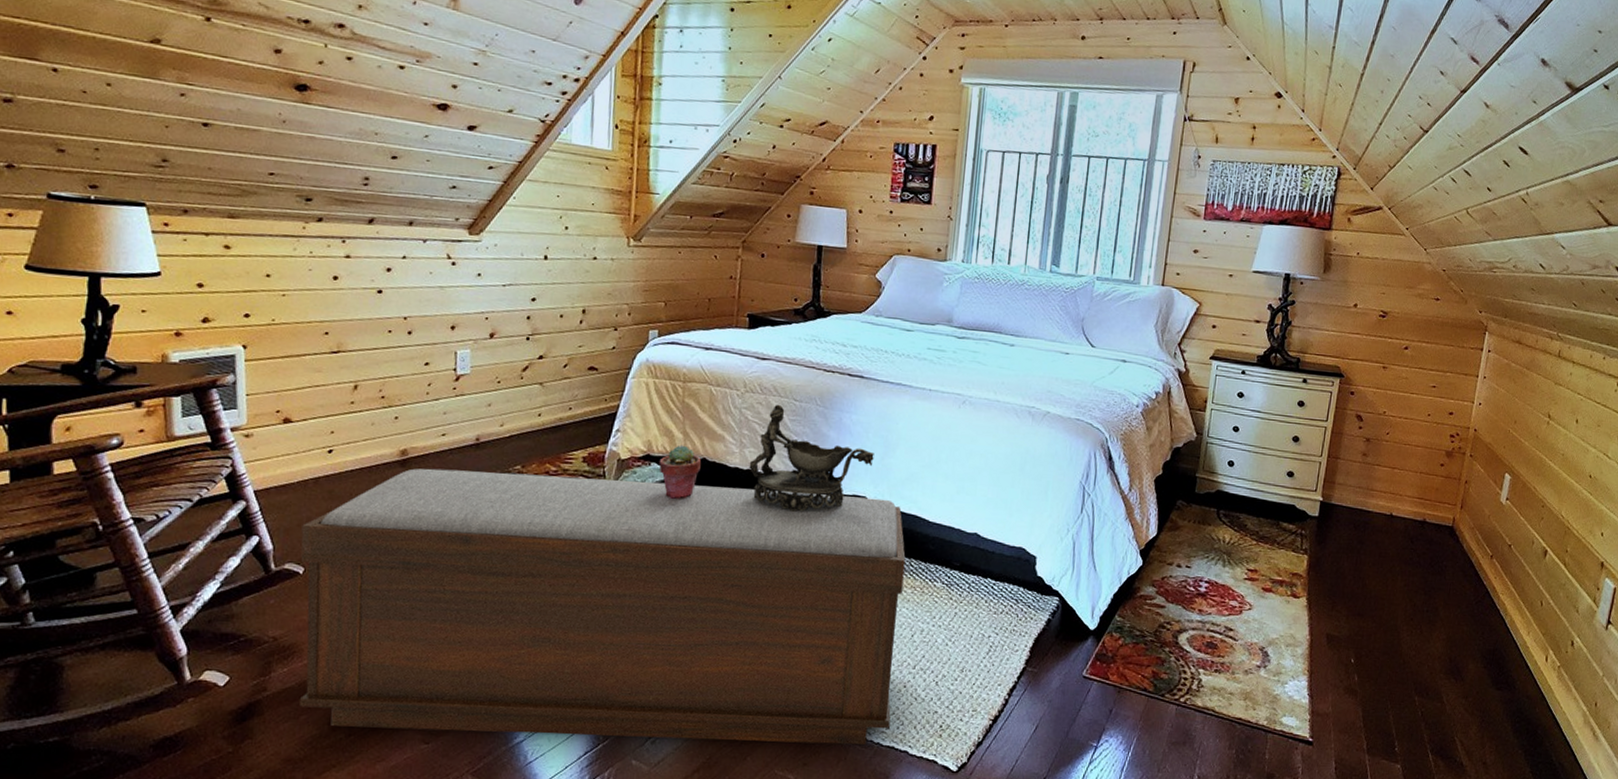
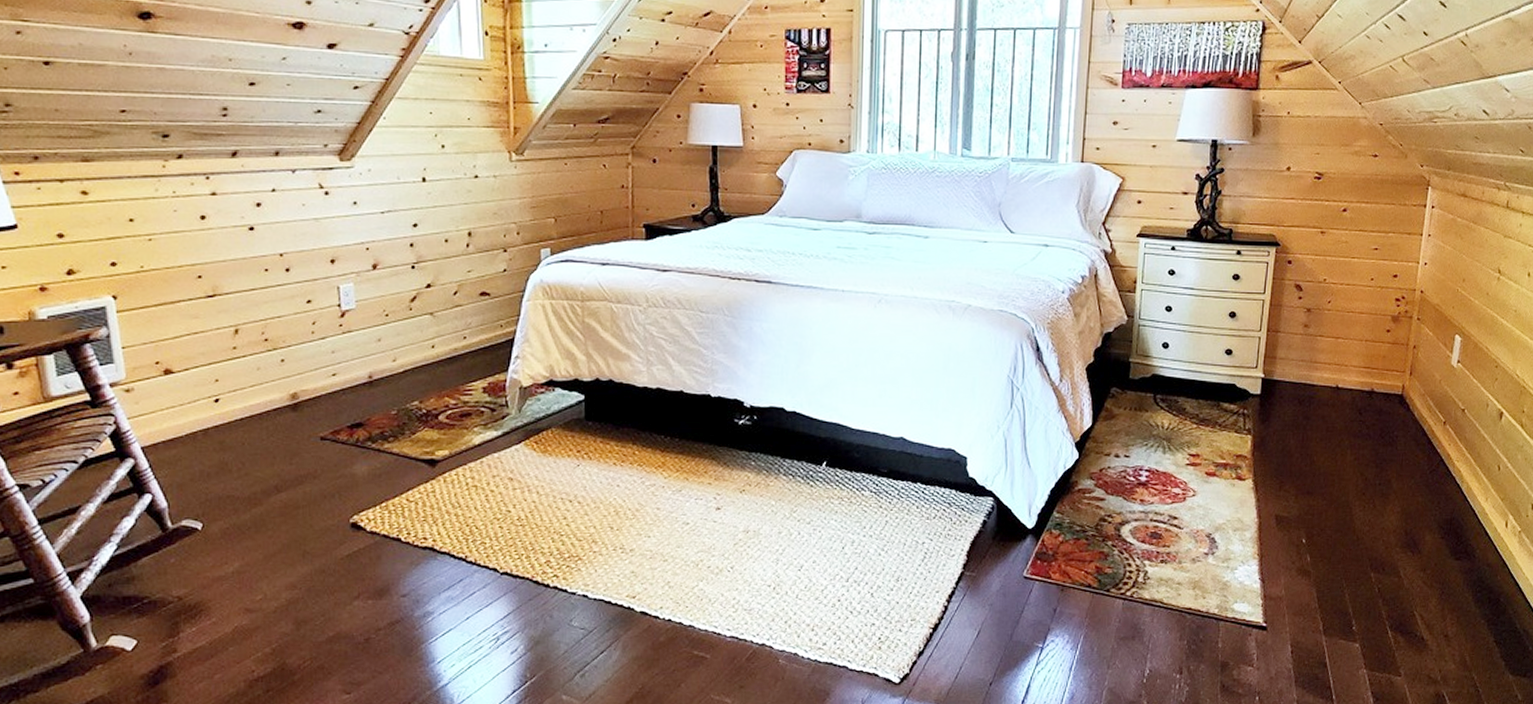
bench: present [298,468,906,745] -> none [195,407,830,683]
potted succulent: present [659,445,701,499] -> none [563,367,607,424]
decorative bowl: present [749,404,874,512] -> none [658,317,789,428]

